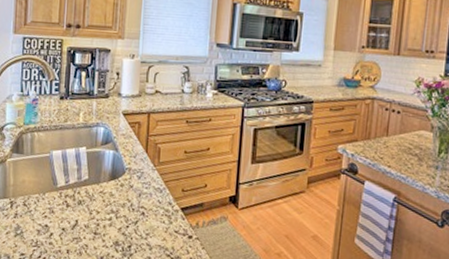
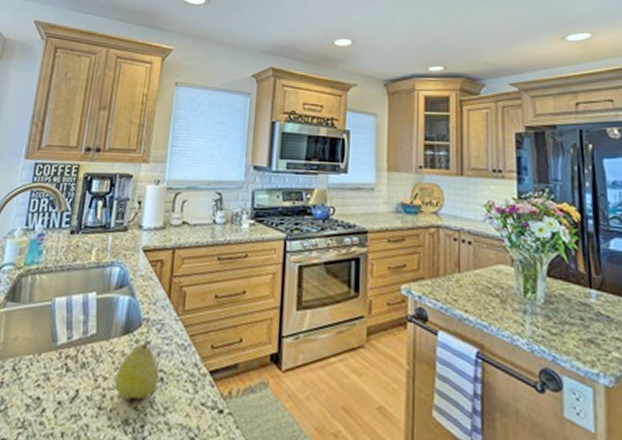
fruit: none [106,185,141,229] -> present [114,340,159,401]

